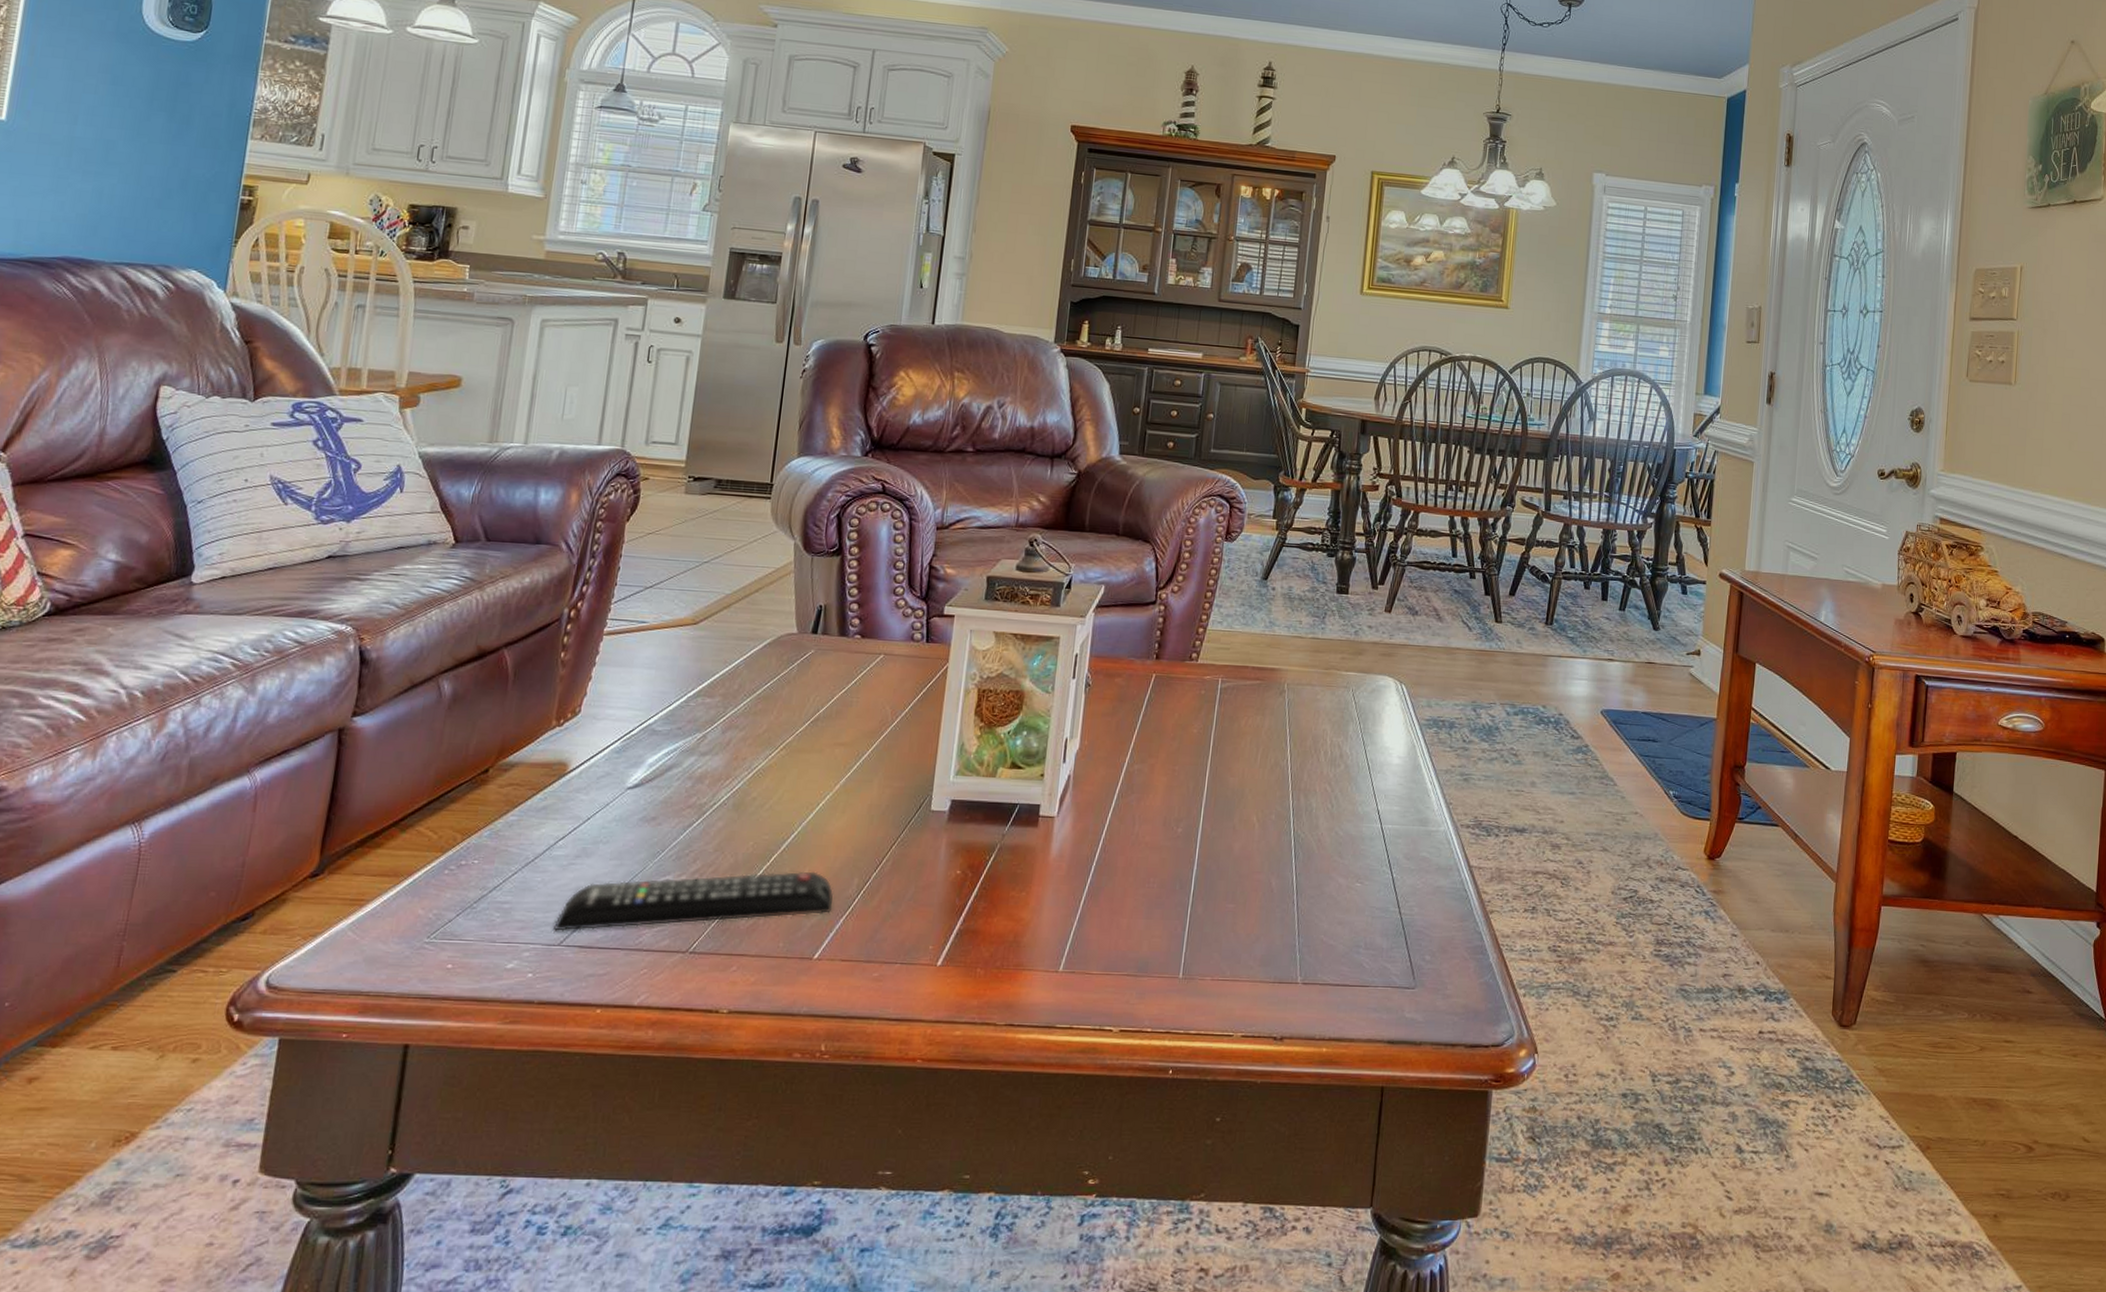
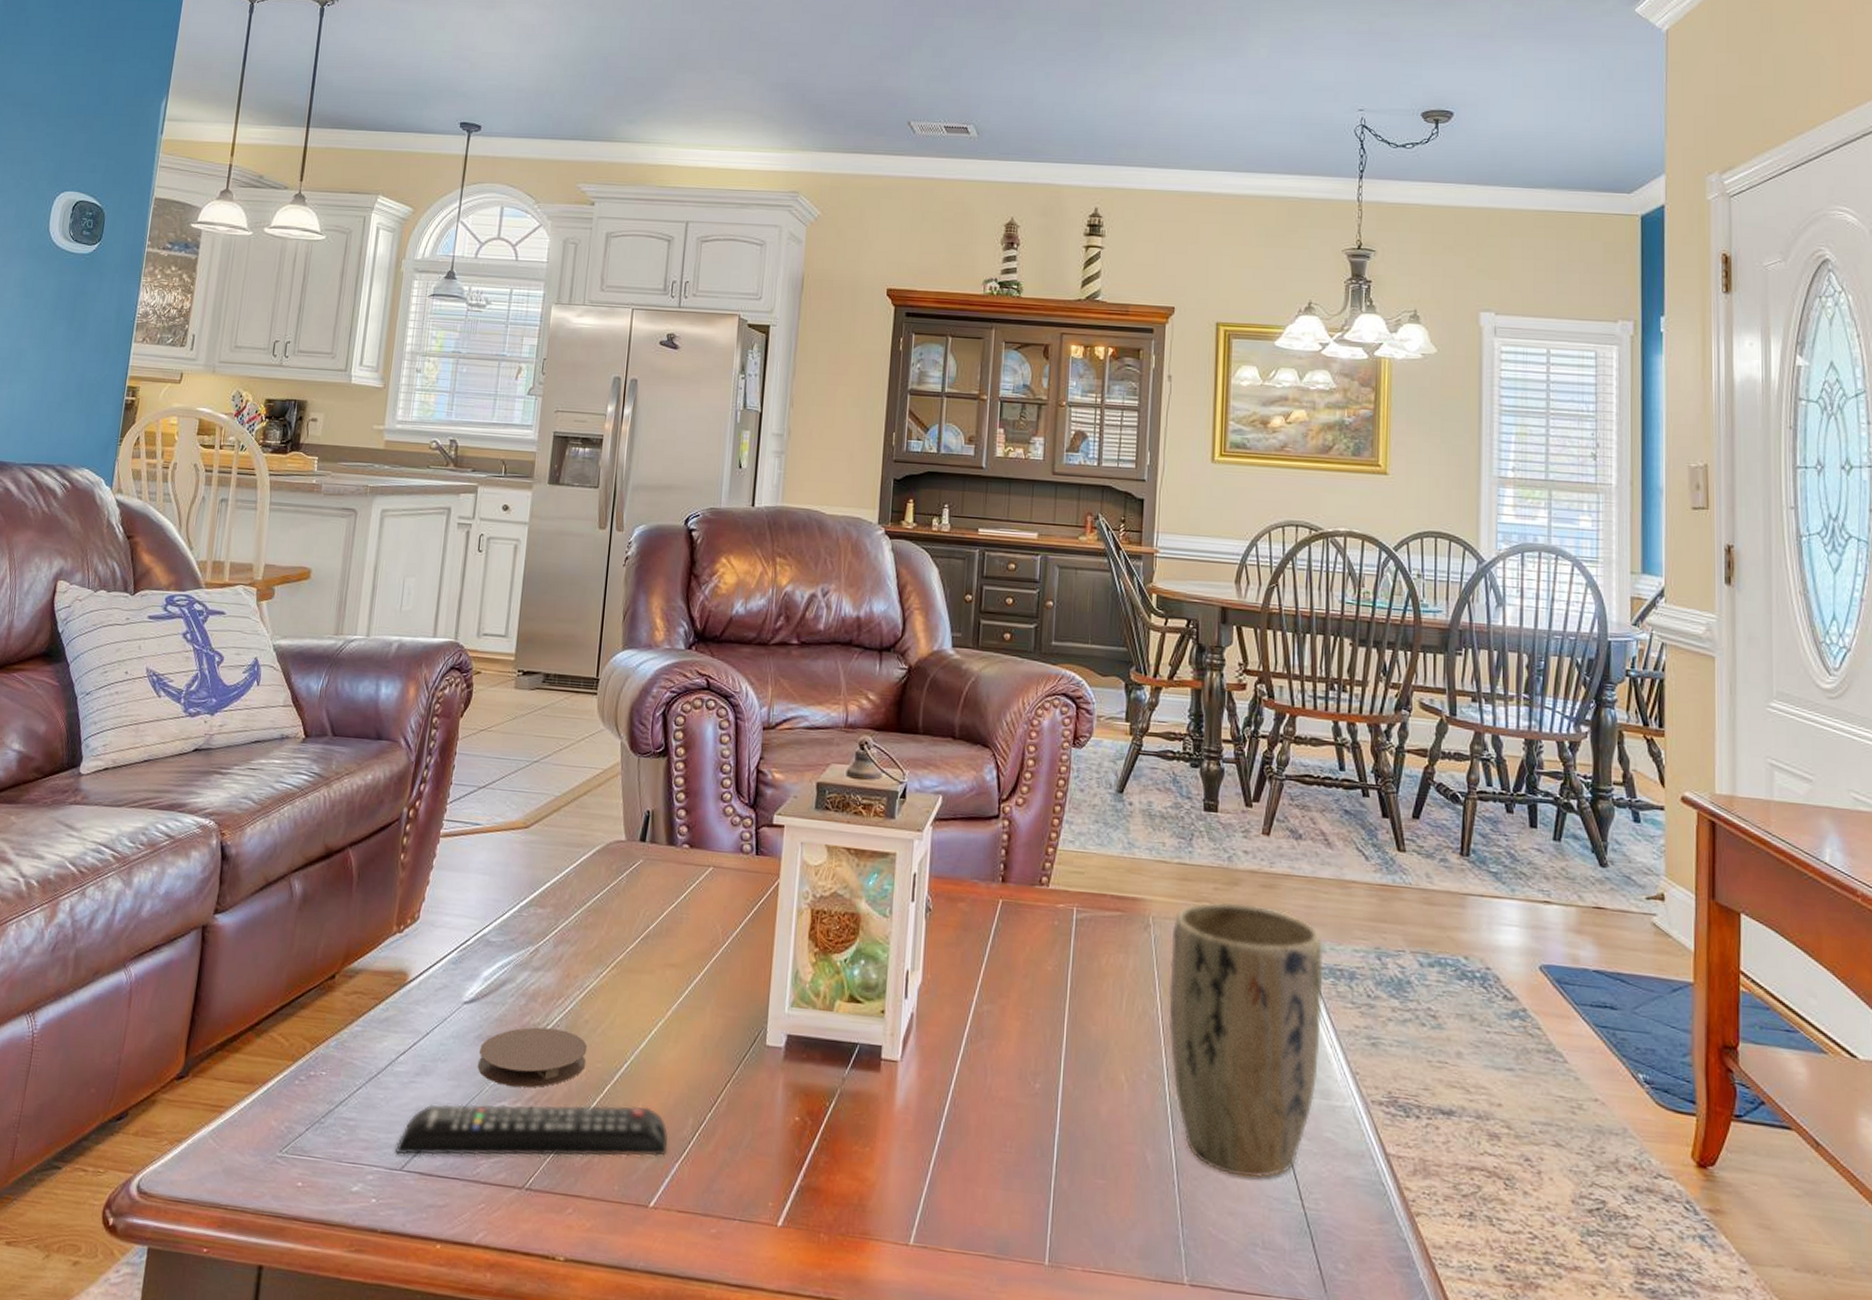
coaster: none [641,806,755,862] -> present [477,1027,588,1088]
plant pot: none [1296,669,1429,893] -> present [1168,902,1323,1179]

